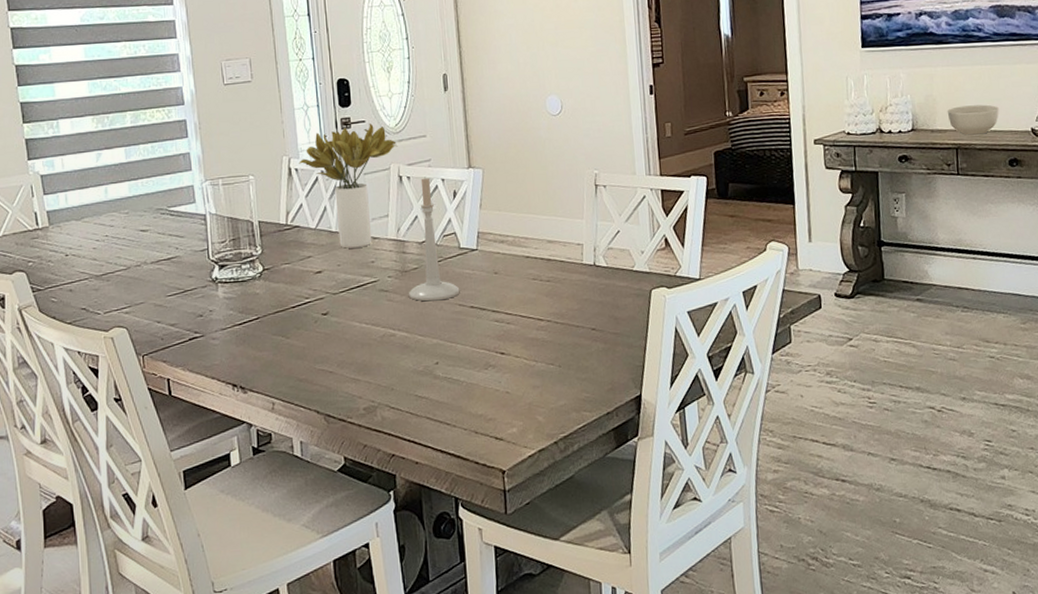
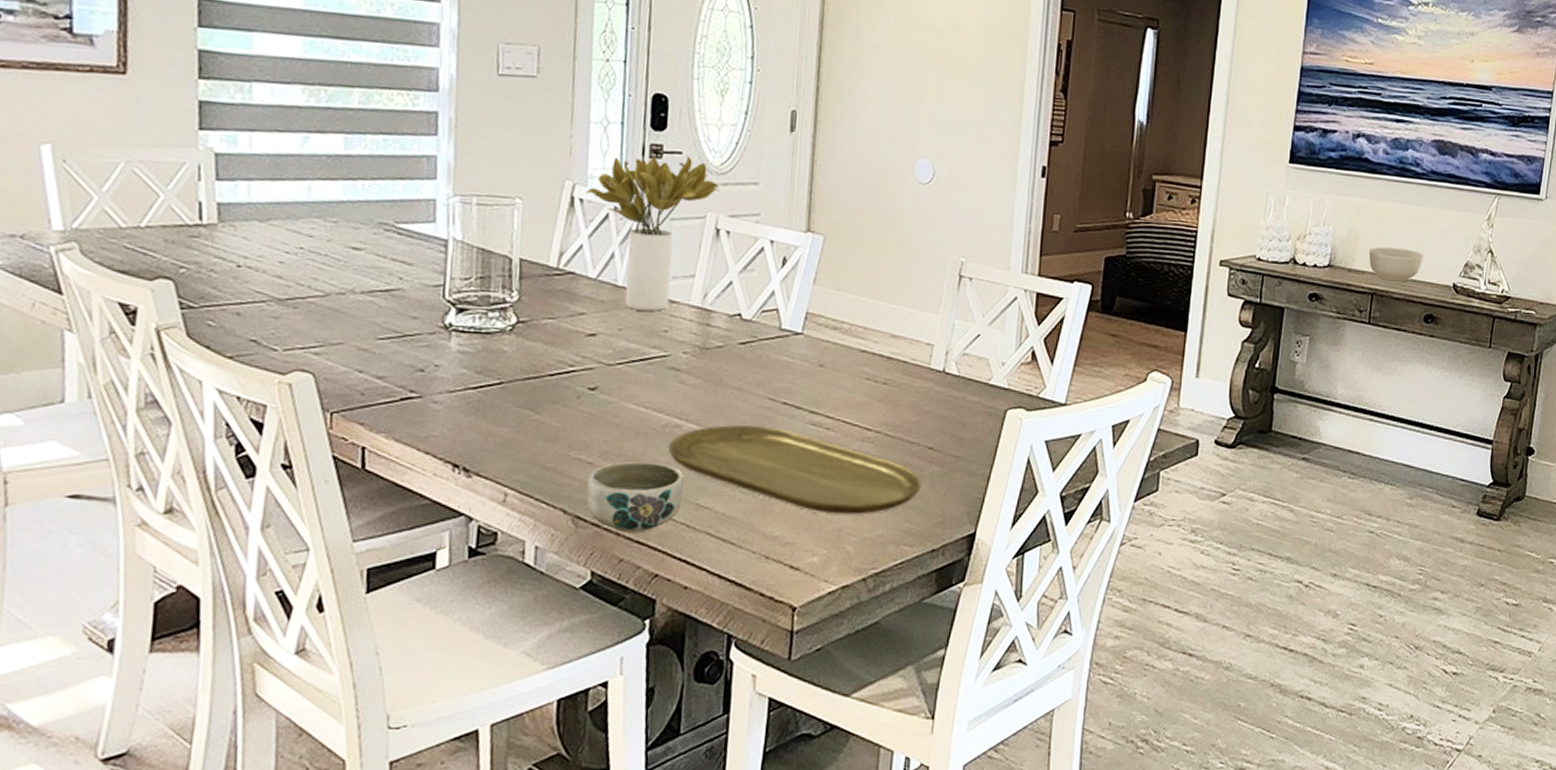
bowl: none [331,366,404,424] -> present [587,461,684,533]
placemat: none [387,327,590,392] -> present [667,425,921,515]
candlestick: present [408,177,460,302] -> none [705,234,773,391]

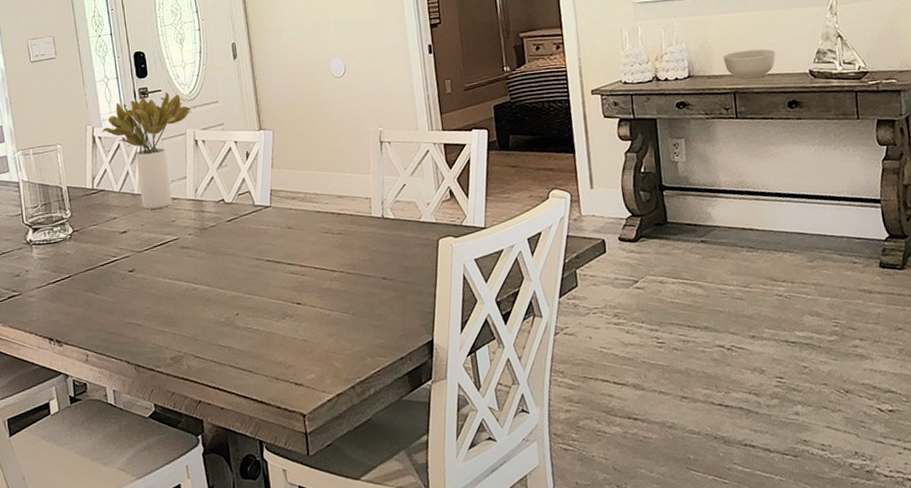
bowl: present [587,461,684,533] -> none [140,318,208,373]
placemat: present [667,425,921,515] -> none [190,280,383,339]

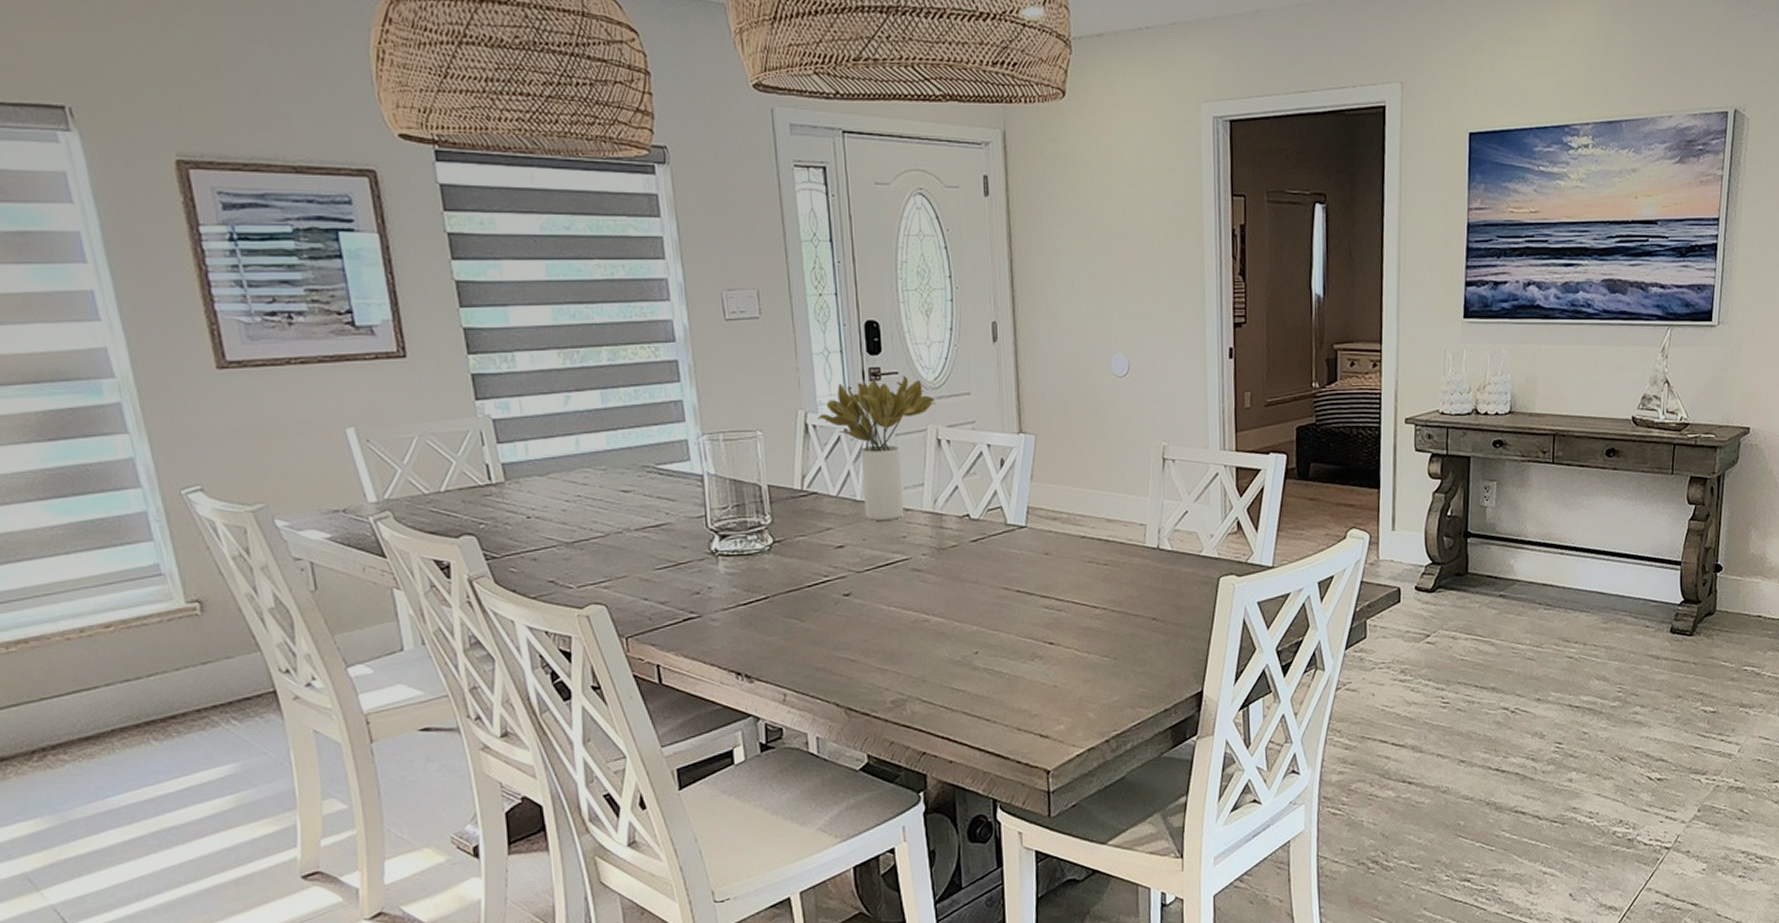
bowl: present [722,49,776,80] -> none [1547,388,1601,422]

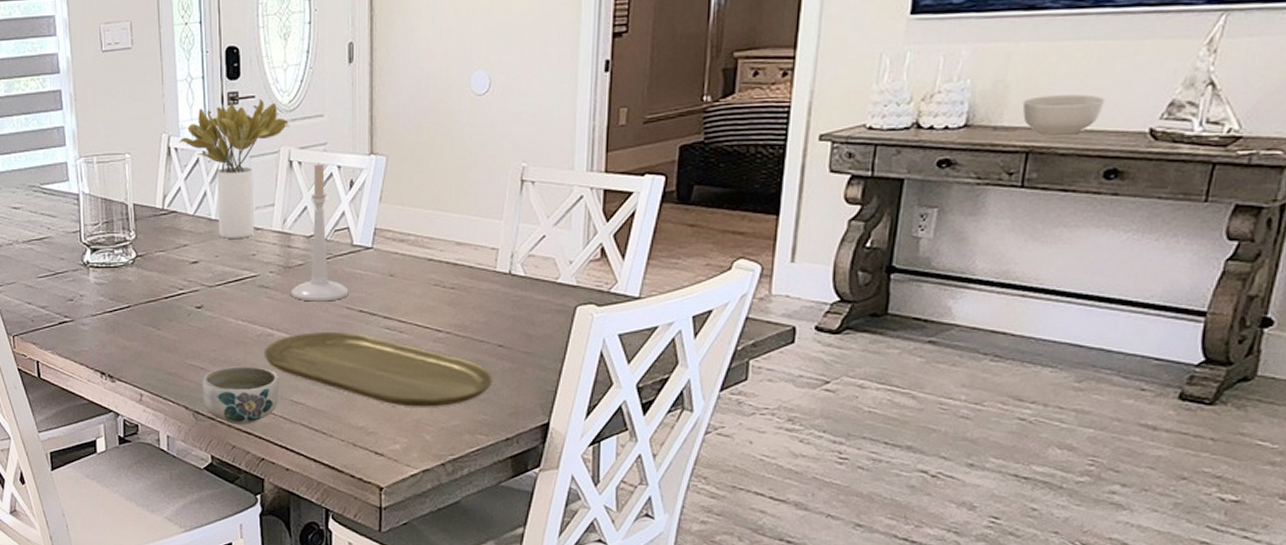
bowl: none [853,654,938,719] -> present [202,365,279,425]
placemat: none [919,613,1149,686] -> present [263,332,493,407]
candlestick: none [945,441,1005,584] -> present [290,162,349,302]
bowl: none [1547,388,1601,422] -> present [1022,94,1105,137]

